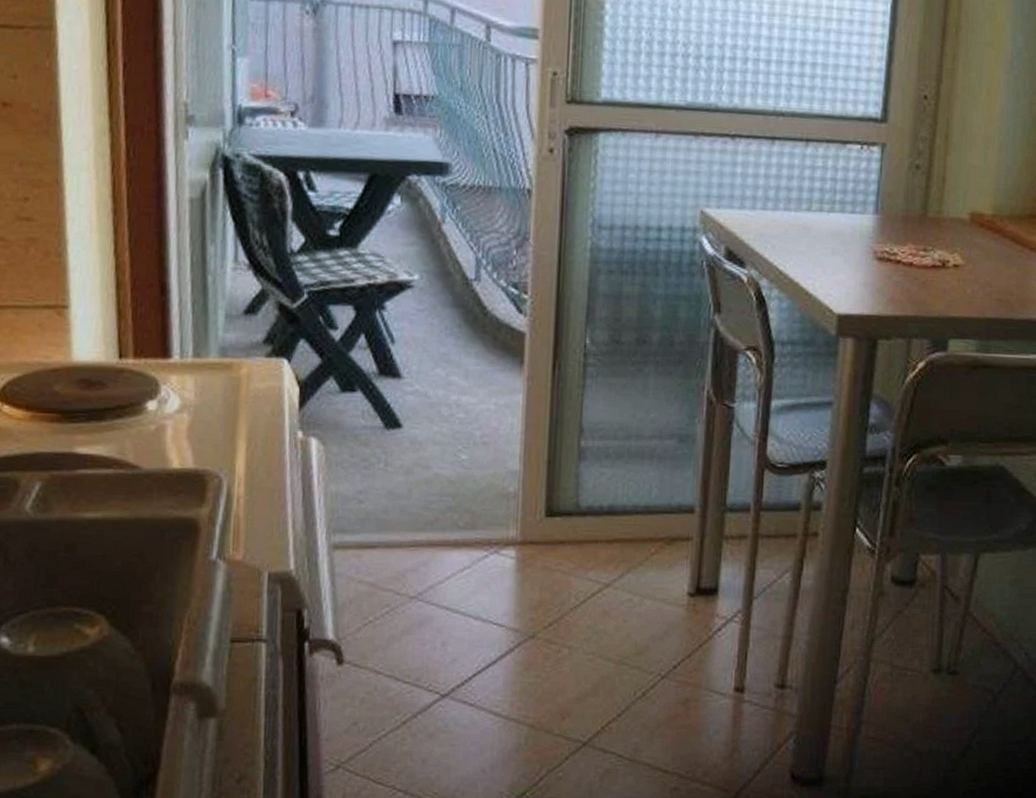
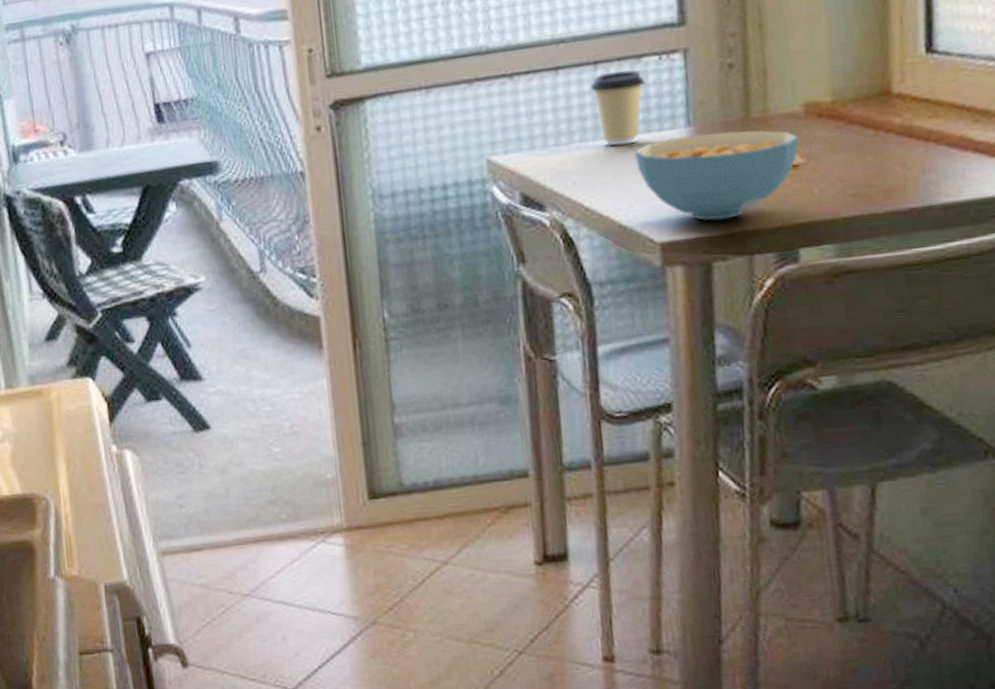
coffee cup: none [799,152,846,220] -> present [589,70,645,146]
cereal bowl: none [827,221,963,303] -> present [634,129,800,220]

